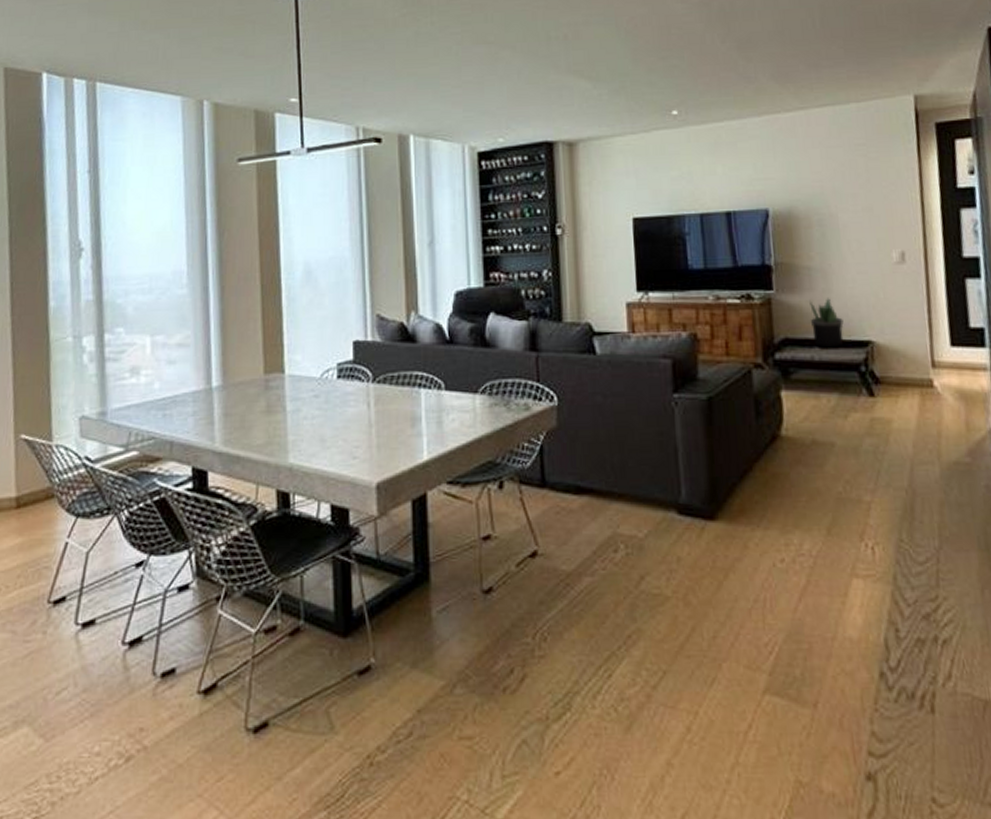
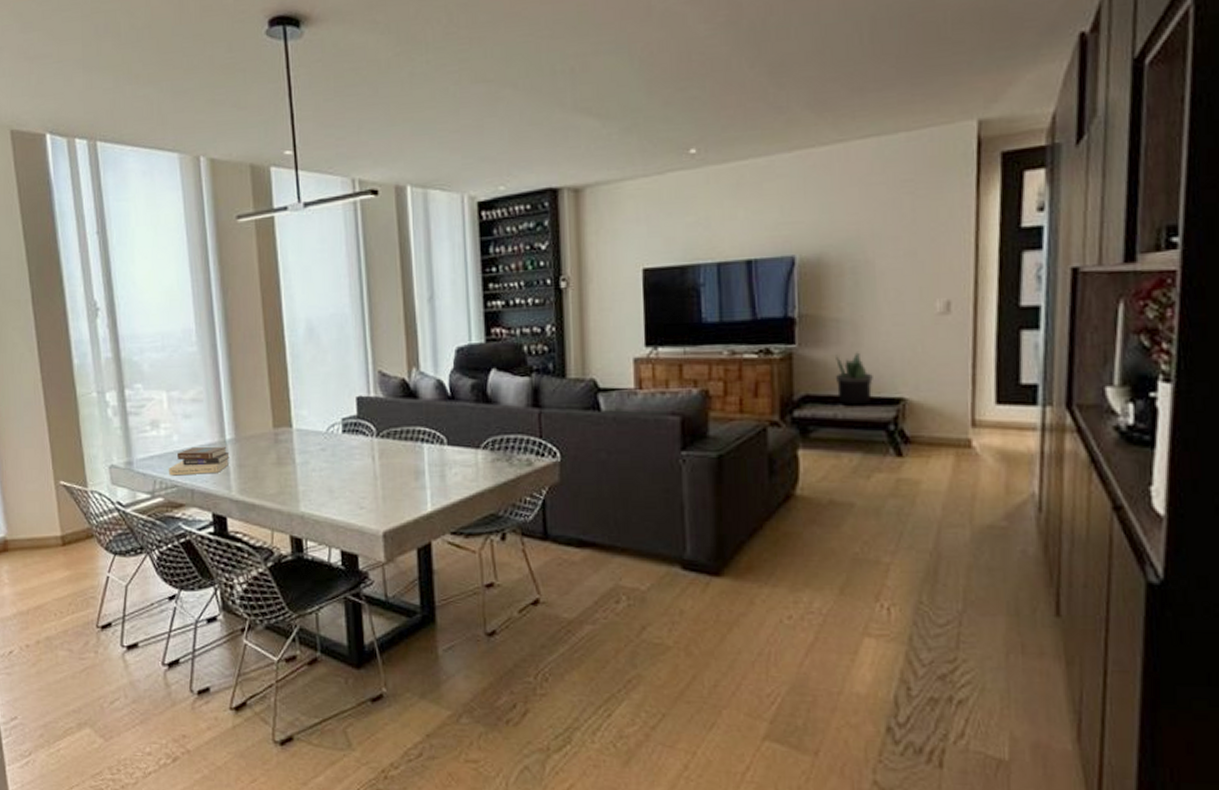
books: none [147,395,215,427] -> present [169,447,230,476]

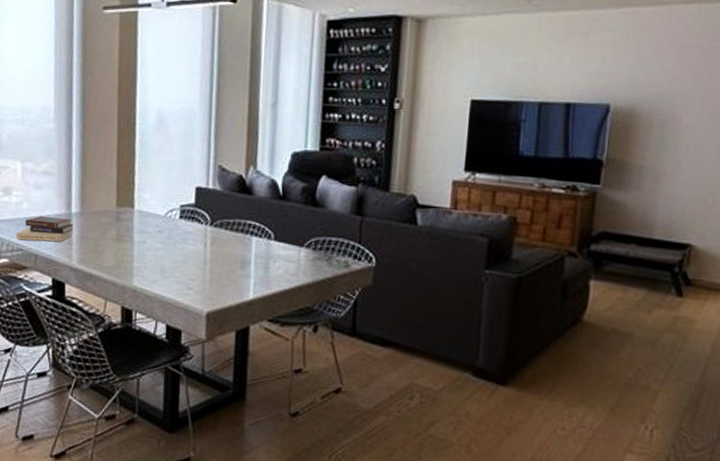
planter: present [836,352,873,405] -> none [631,198,666,246]

